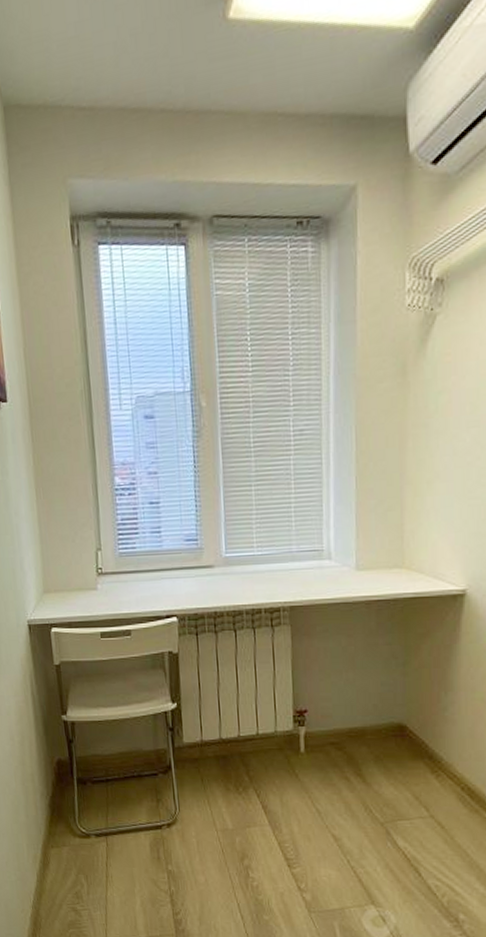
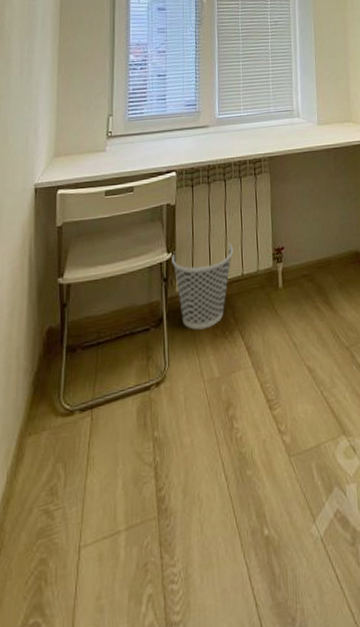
wastebasket: none [177,699,247,782] -> present [172,243,234,330]

